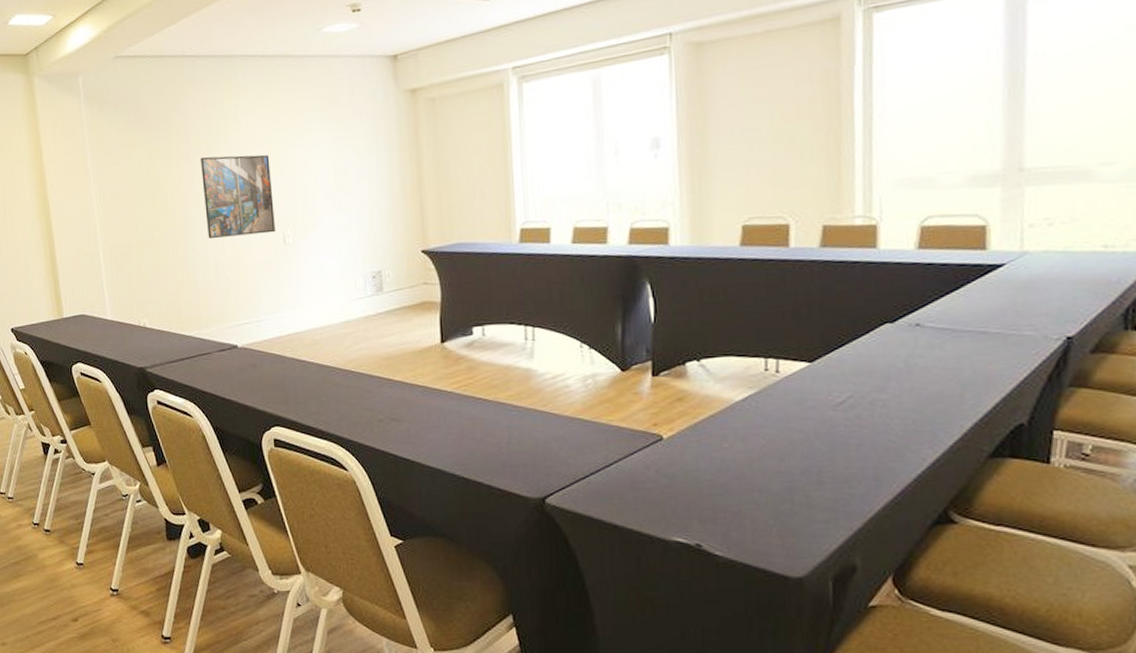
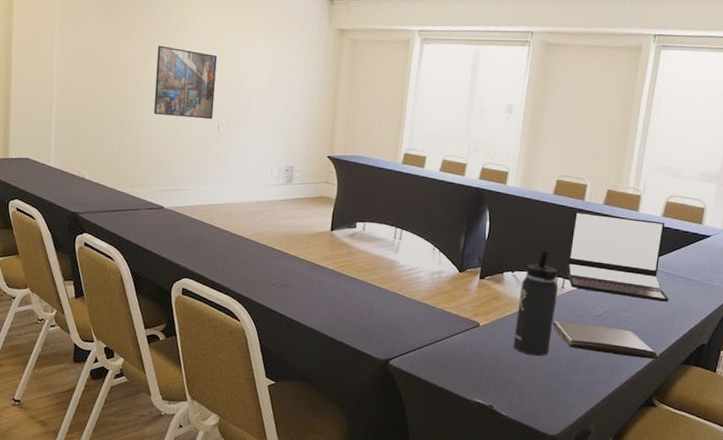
thermos bottle: none [713,326,773,471] -> present [513,251,558,357]
book: none [769,417,947,456] -> present [552,320,658,360]
laptop: none [777,257,950,372] -> present [566,211,669,302]

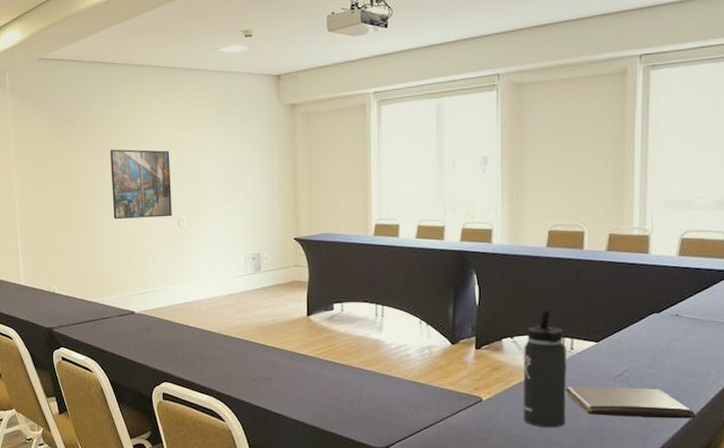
laptop: present [566,211,669,302] -> none [573,261,700,352]

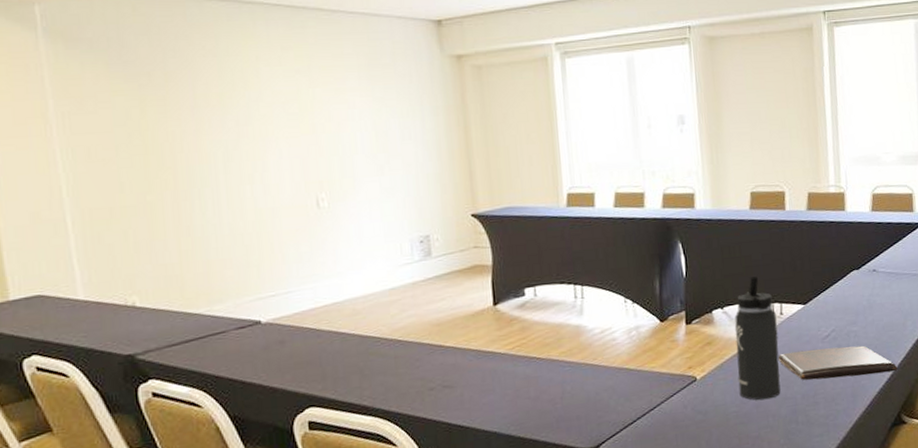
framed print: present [110,149,172,219] -> none [211,110,307,202]

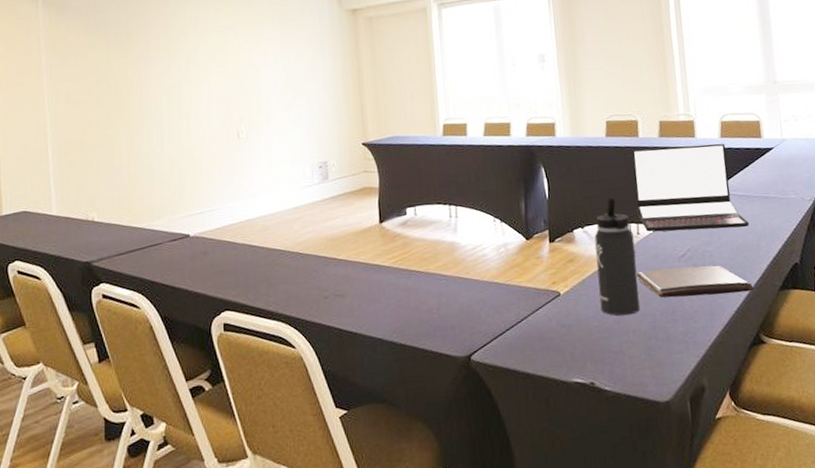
laptop: none [777,217,896,313] -> present [631,143,749,233]

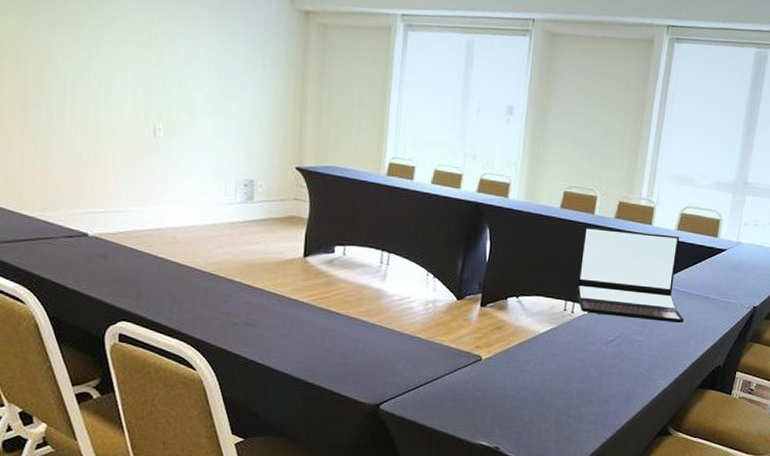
thermos bottle: present [594,198,640,316] -> none [519,272,568,390]
book: present [636,265,754,298] -> none [561,349,673,385]

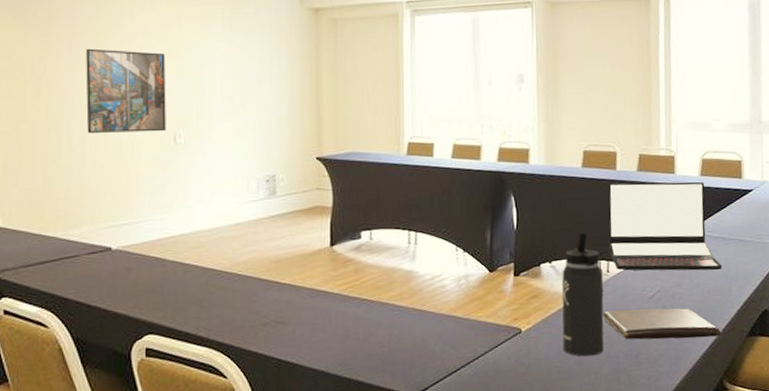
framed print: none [65,26,148,123] -> present [86,48,166,133]
thermos bottle: none [519,272,568,390] -> present [561,233,604,357]
book: none [561,349,673,385] -> present [602,308,722,340]

